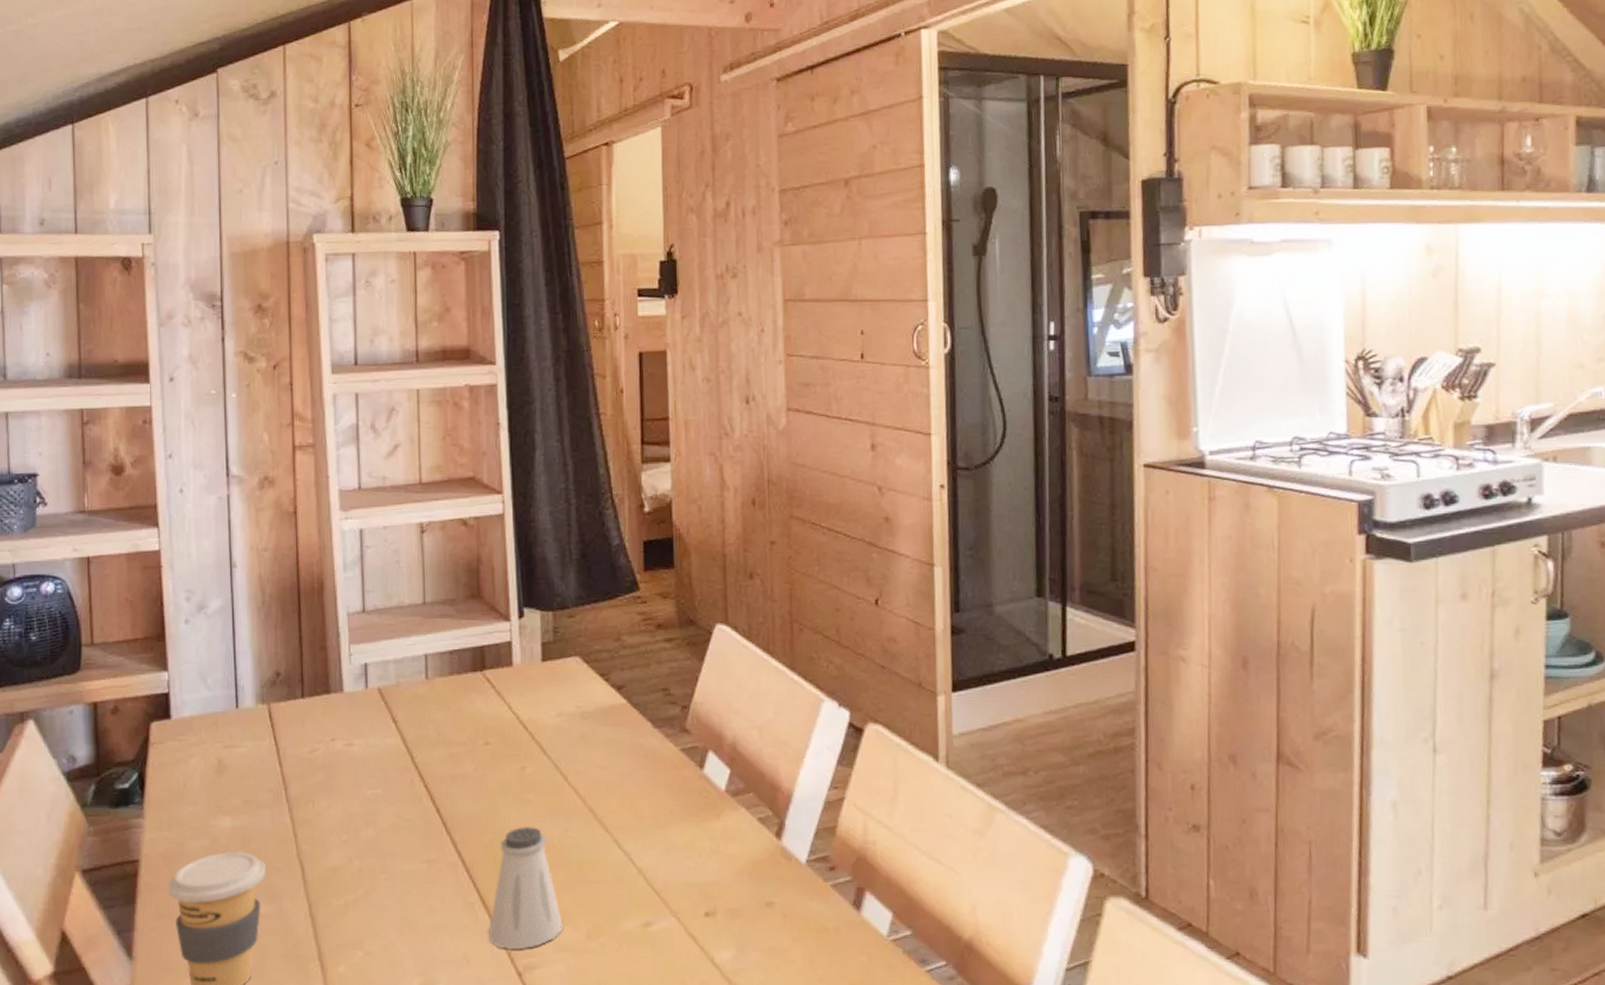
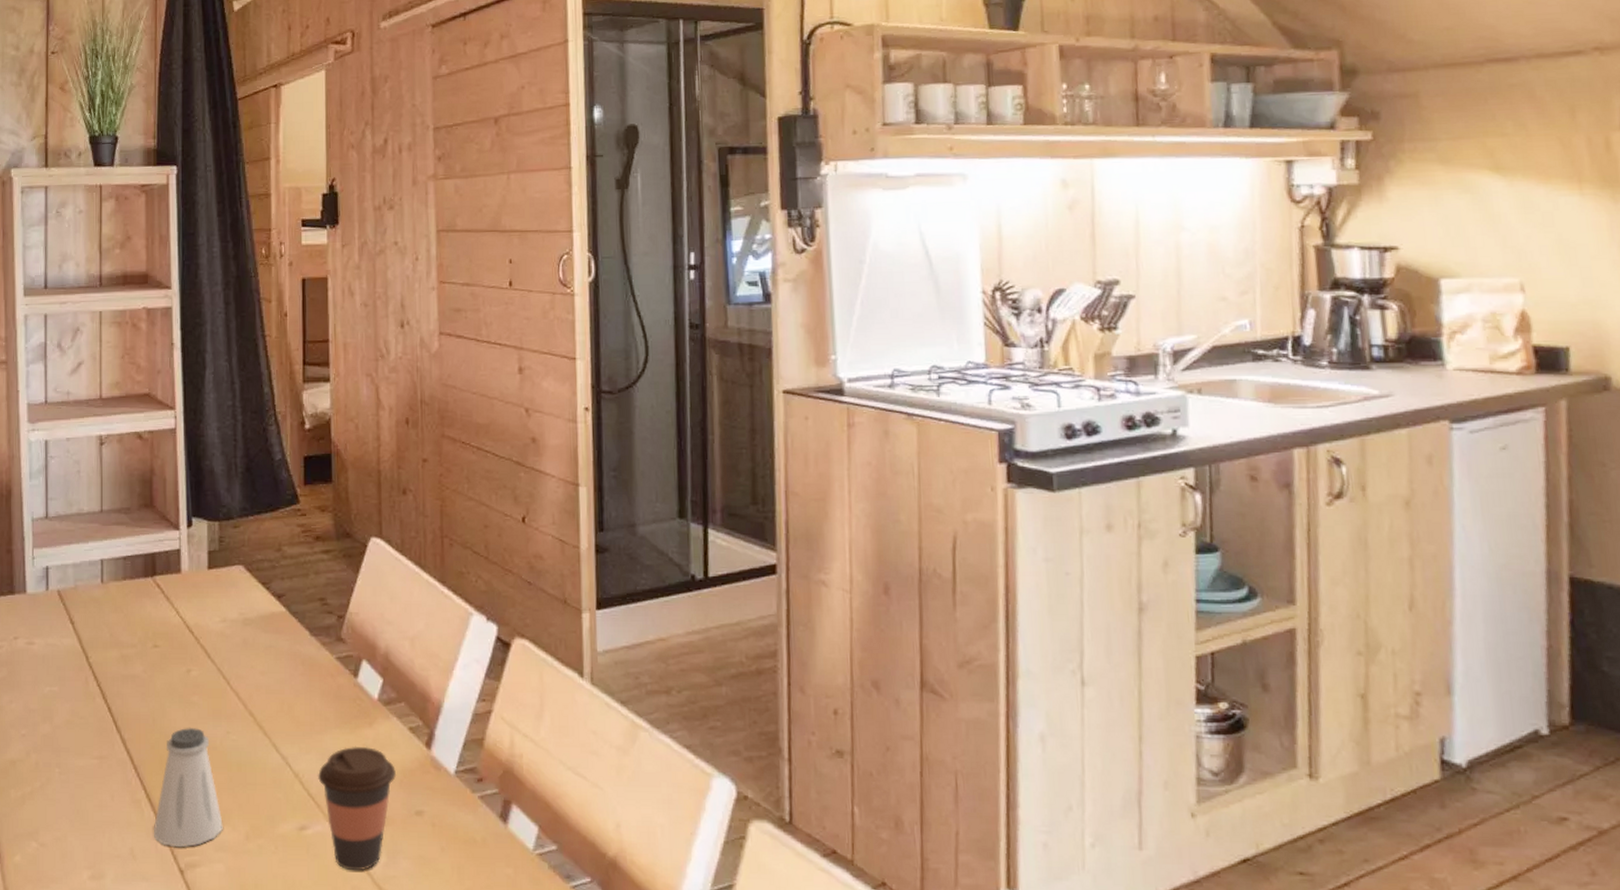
coffee cup: none [662,838,746,966] -> present [317,746,397,871]

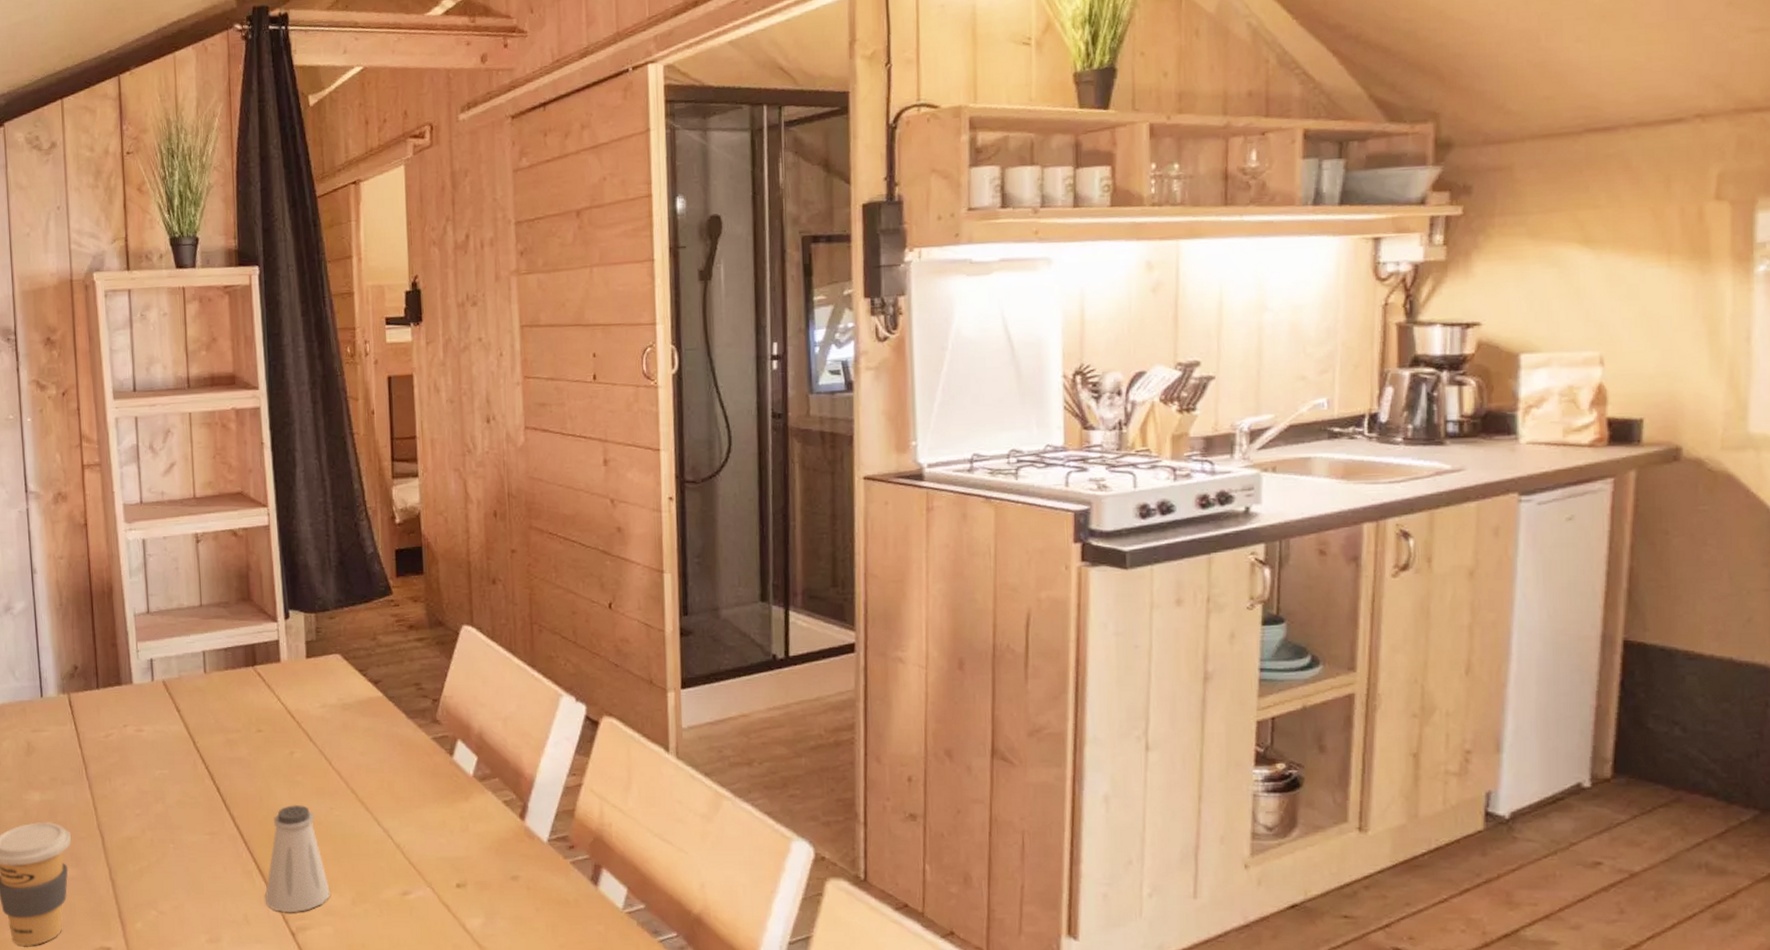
coffee cup: present [317,746,397,871] -> none [417,818,493,931]

